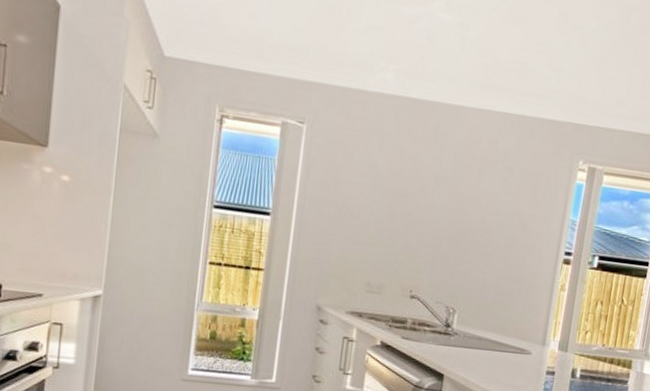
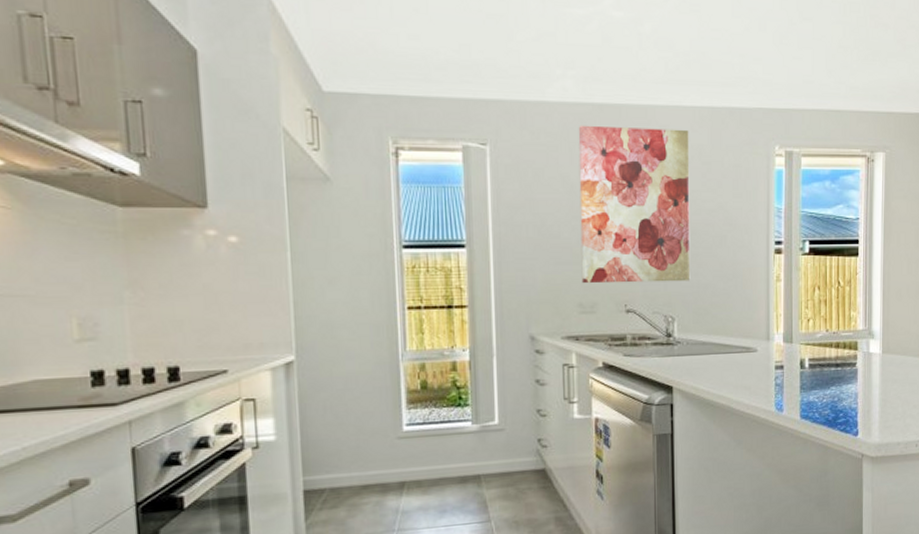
wall art: none [373,116,497,278] -> present [578,125,691,284]

